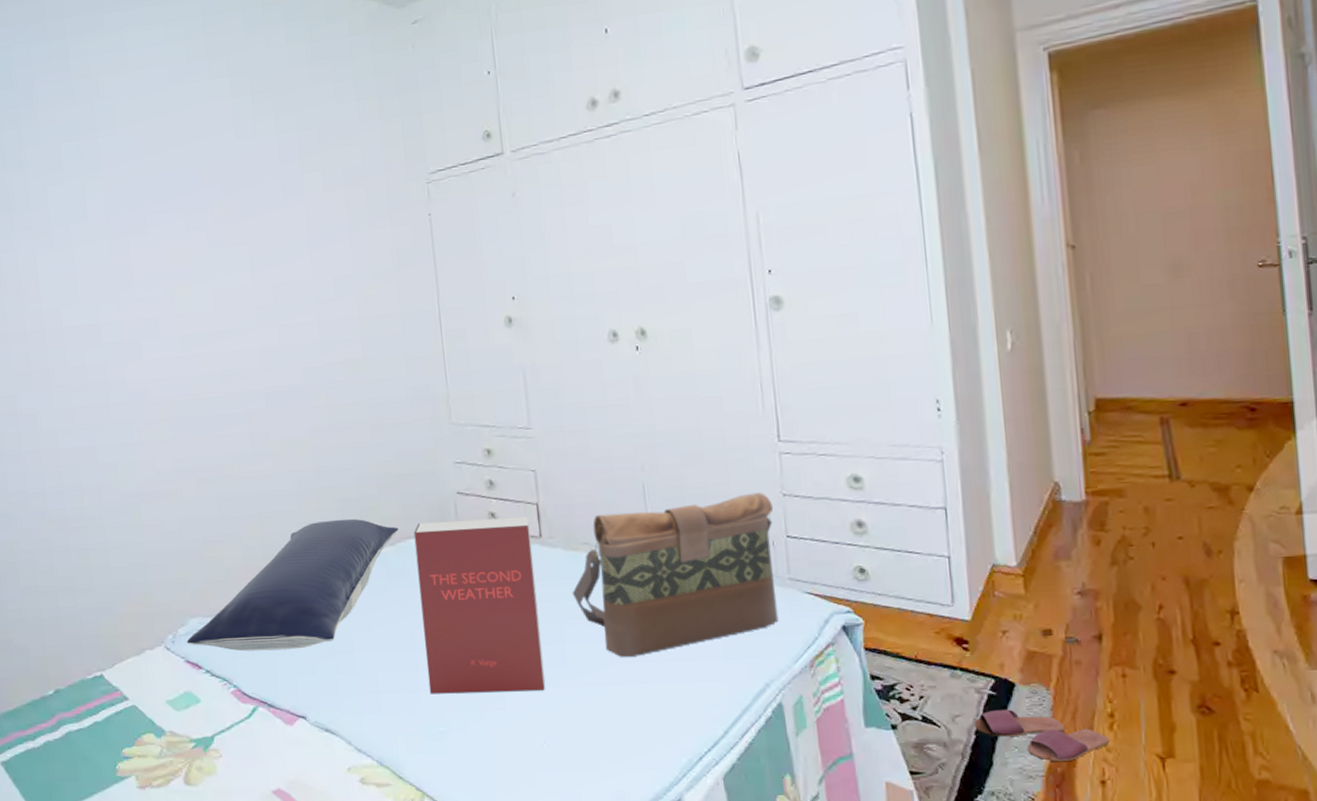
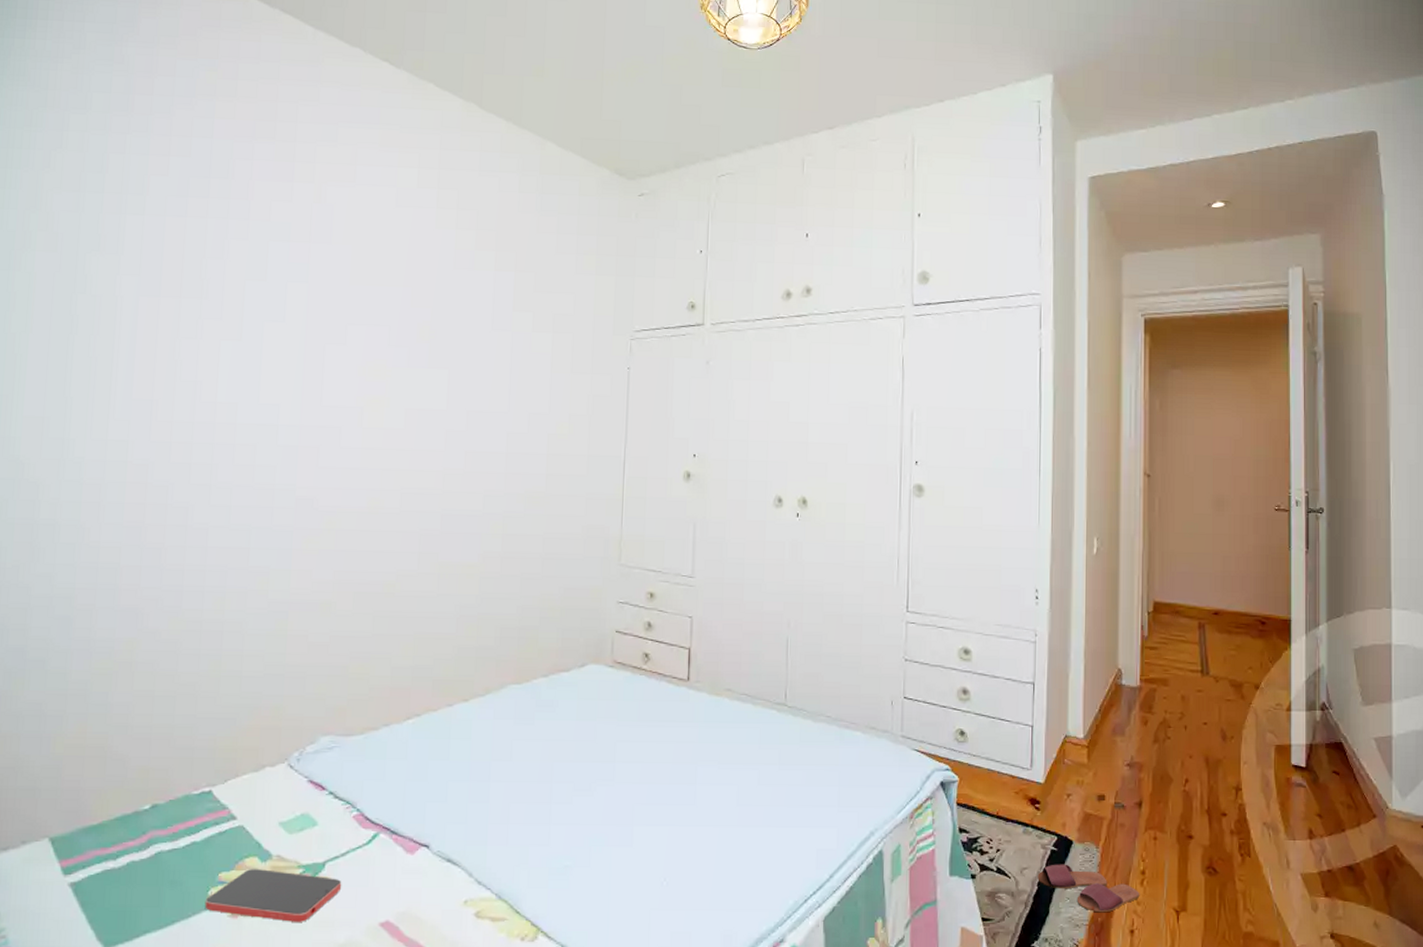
smartphone: none [115,744,233,792] -> present [204,869,342,922]
pillow: present [186,518,399,652] -> none [313,646,554,775]
book: present [413,516,545,694] -> none [560,657,680,829]
shoulder bag: present [572,492,779,657] -> none [710,656,896,800]

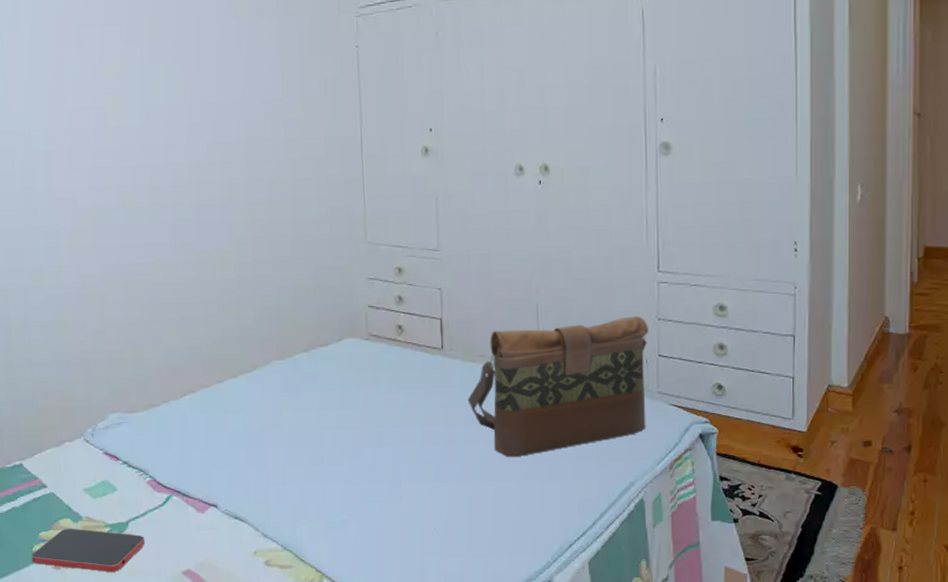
shoulder bag: none [710,656,896,800] -> present [467,316,649,457]
slippers: present [1038,864,1140,913] -> none [802,507,909,551]

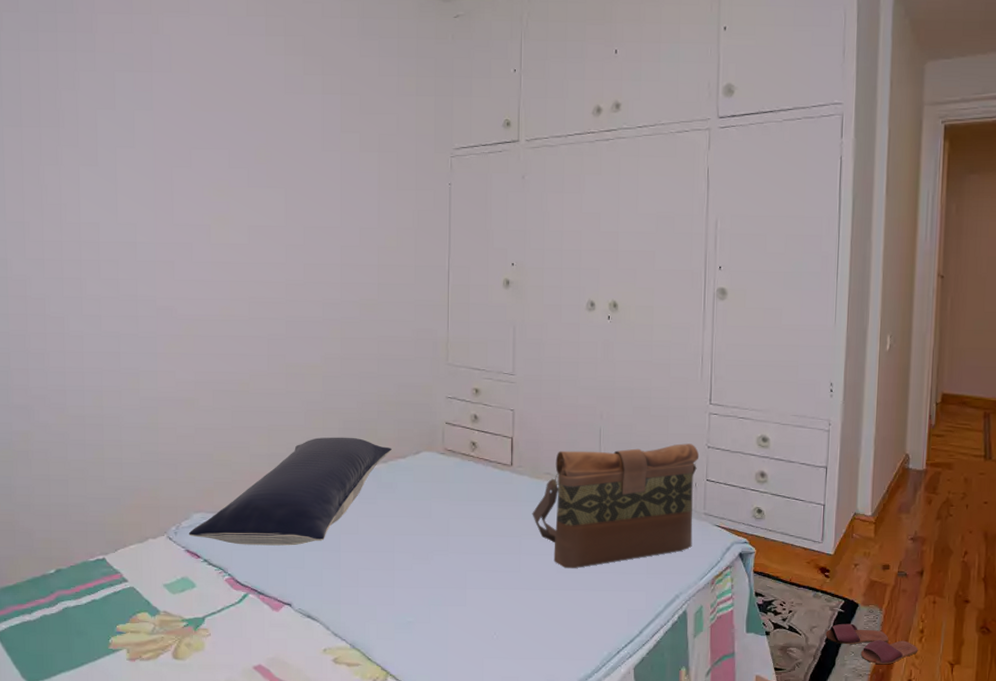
smartphone: present [31,529,146,572] -> none [107,622,220,665]
pillow: none [105,326,313,445] -> present [188,437,392,546]
slippers: none [802,507,909,551] -> present [825,623,918,665]

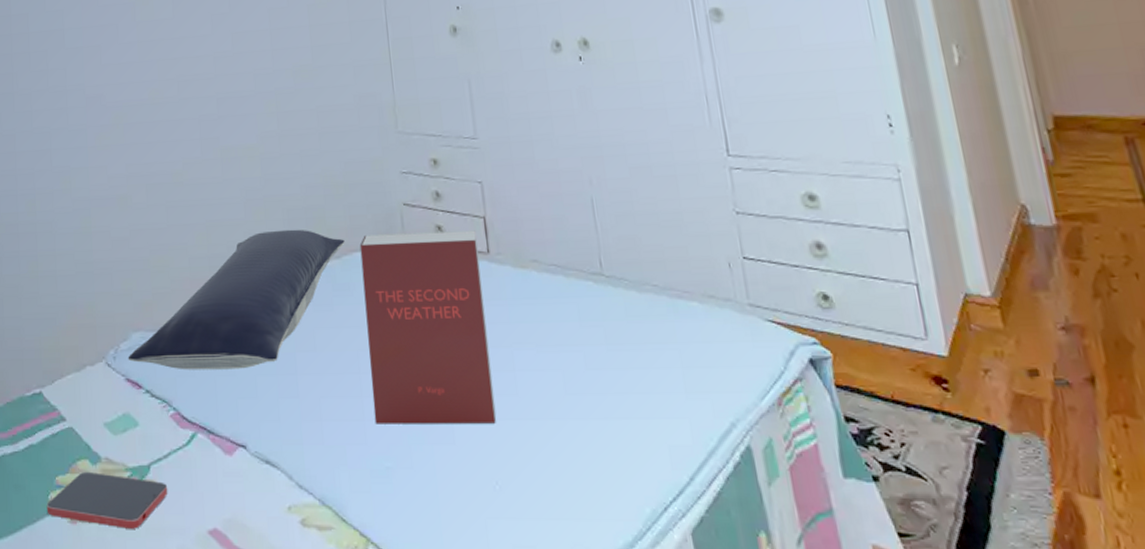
smartphone: none [107,622,220,665] -> present [46,472,168,529]
book: none [402,446,503,592] -> present [359,230,496,424]
shoulder bag: present [532,443,700,568] -> none [522,210,741,388]
slippers: present [825,623,918,665] -> none [964,461,1121,528]

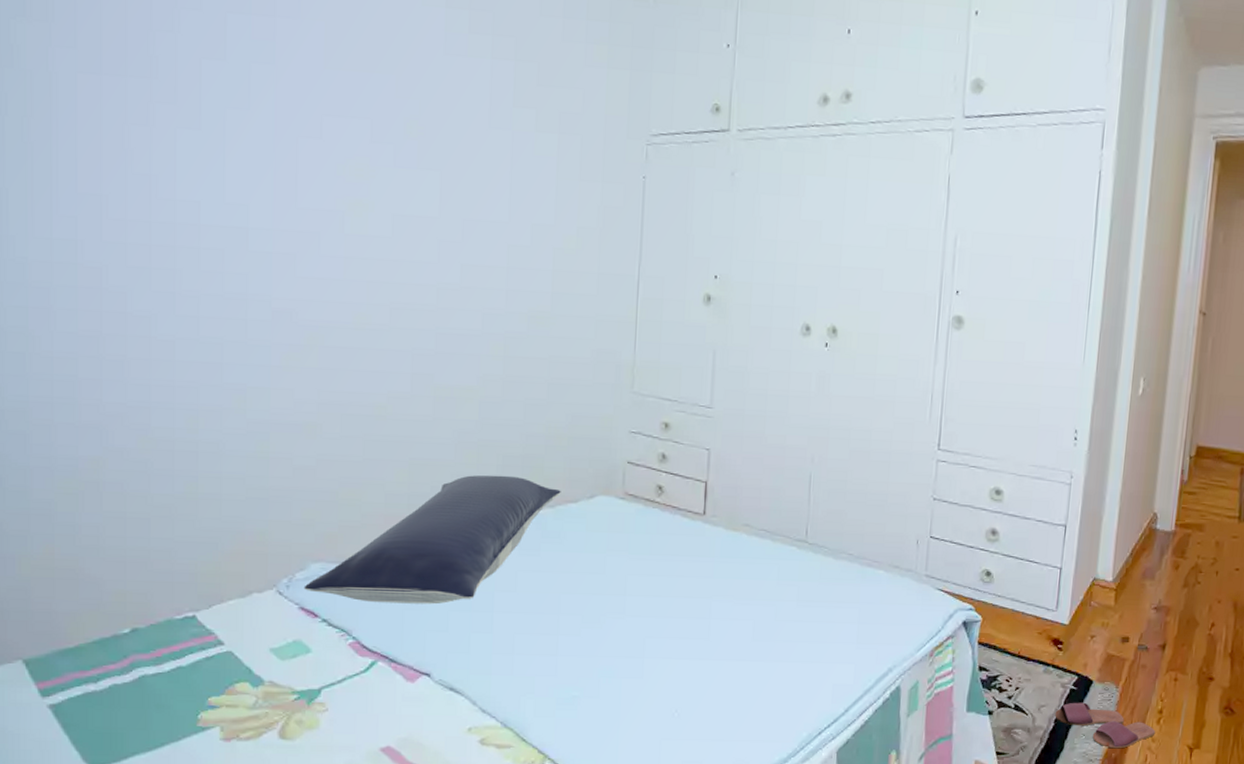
smartphone: present [46,472,168,529] -> none [195,694,340,746]
book: present [359,230,496,424] -> none [567,488,695,662]
slippers: none [964,461,1121,528] -> present [1055,702,1156,749]

